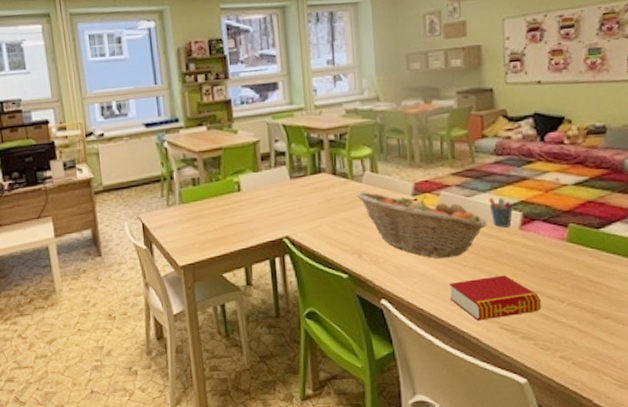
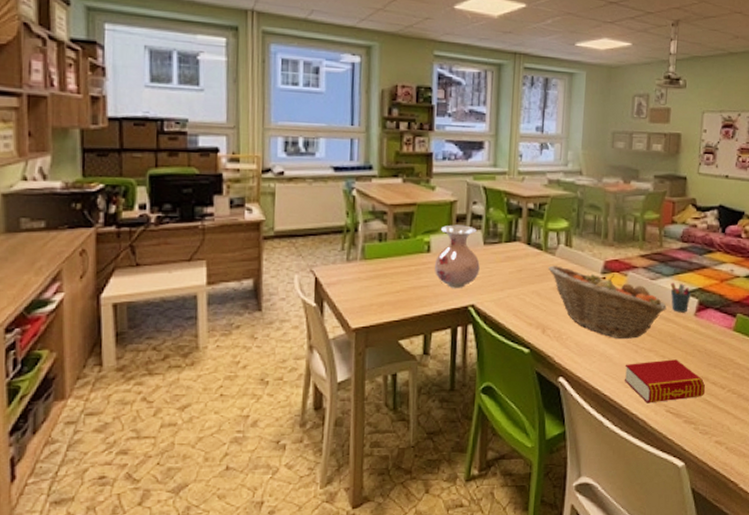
vase: none [246,162,289,222] -> present [435,224,480,288]

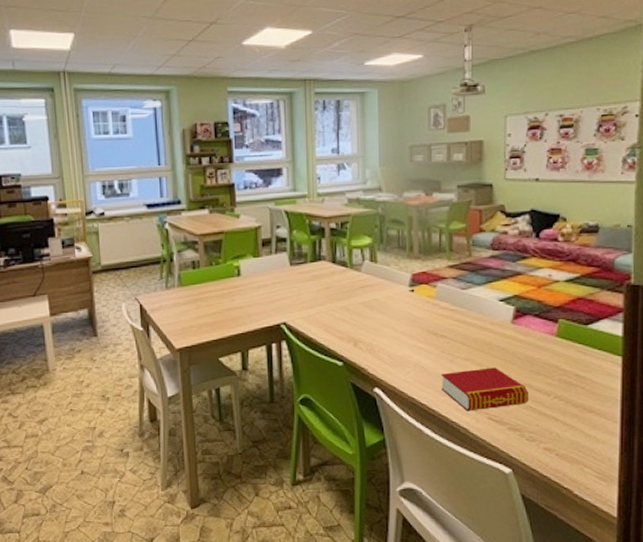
vase: present [435,224,480,288] -> none [246,248,288,308]
fruit basket: present [548,265,667,339] -> none [355,281,481,349]
pen holder: present [670,282,691,313] -> none [483,290,506,321]

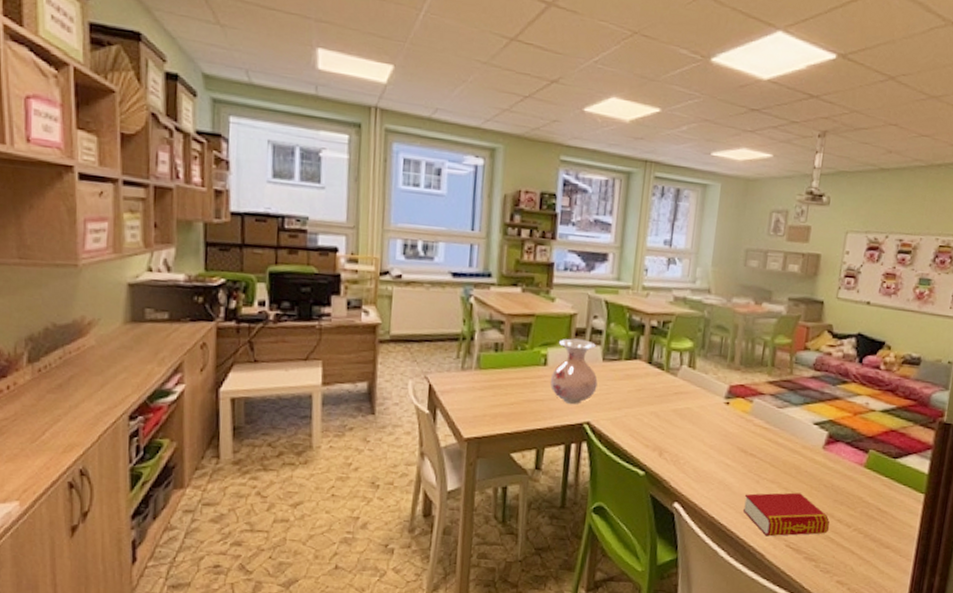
vase: none [246,248,288,308] -> present [550,338,598,404]

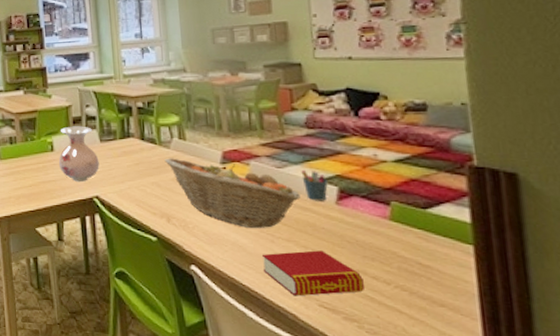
fruit basket: none [669,386,793,468] -> present [165,158,301,228]
pen holder: none [798,412,821,445] -> present [301,170,328,201]

